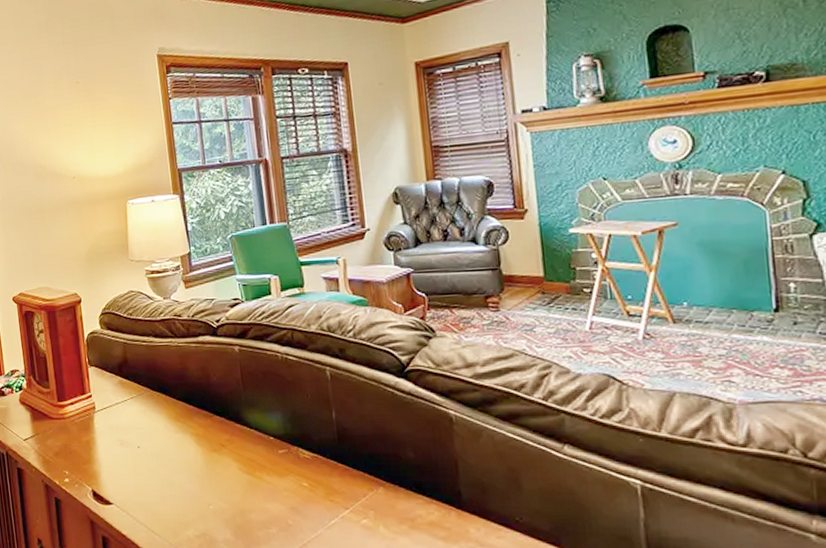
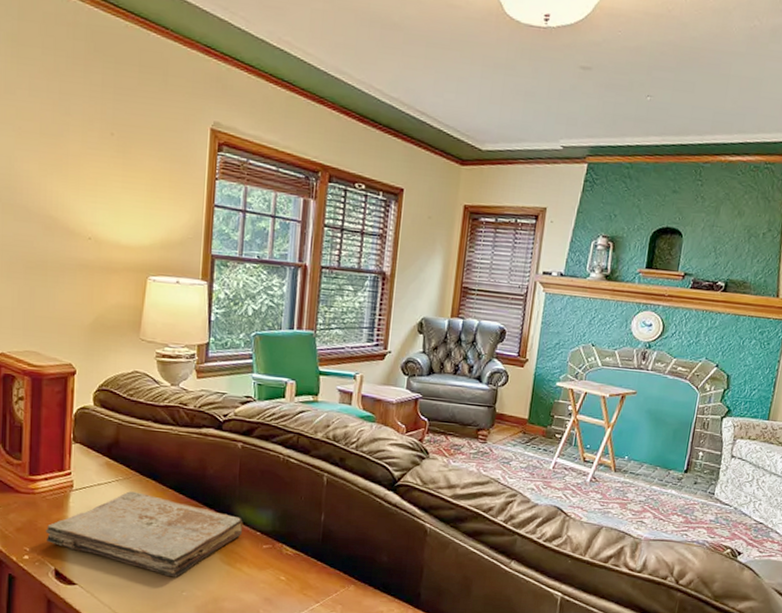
book: none [79,407,256,491] -> present [46,491,243,578]

